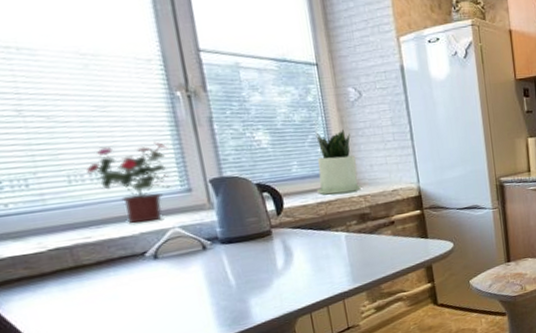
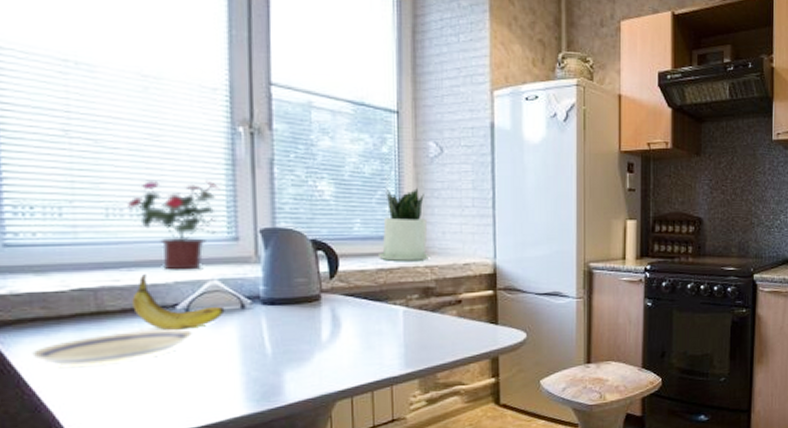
plate: none [23,272,163,317] -> present [32,329,192,367]
fruit: none [104,229,189,276] -> present [132,274,225,330]

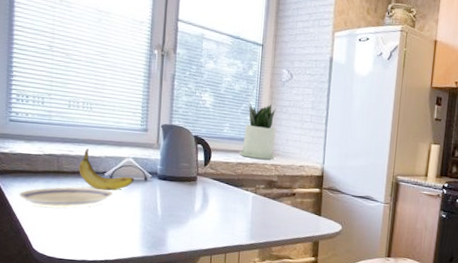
potted flower: present [128,180,220,270] -> none [82,84,139,149]

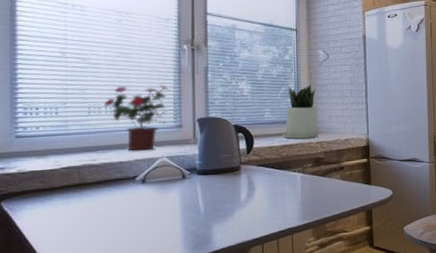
plate: present [19,187,113,207] -> none [31,195,146,226]
fruit: present [79,149,134,190] -> none [105,155,171,196]
potted flower: none [82,84,139,149] -> present [104,84,170,151]

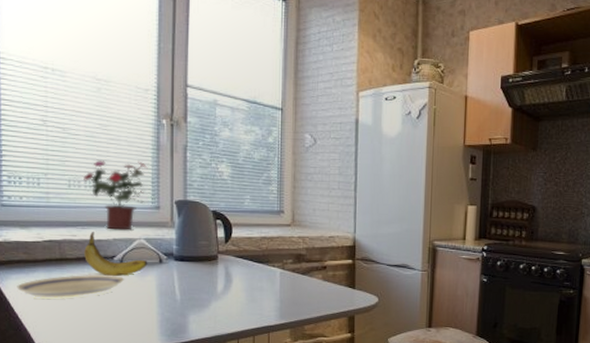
plate: none [31,195,146,226] -> present [17,274,124,299]
fruit: none [105,155,171,196] -> present [84,232,148,276]
planter: present [281,85,320,139] -> none [262,171,303,233]

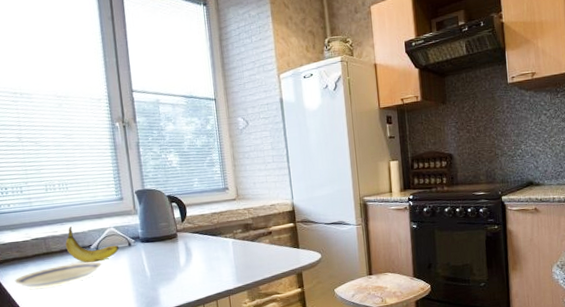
potted flower: present [84,160,148,230] -> none [57,161,109,223]

